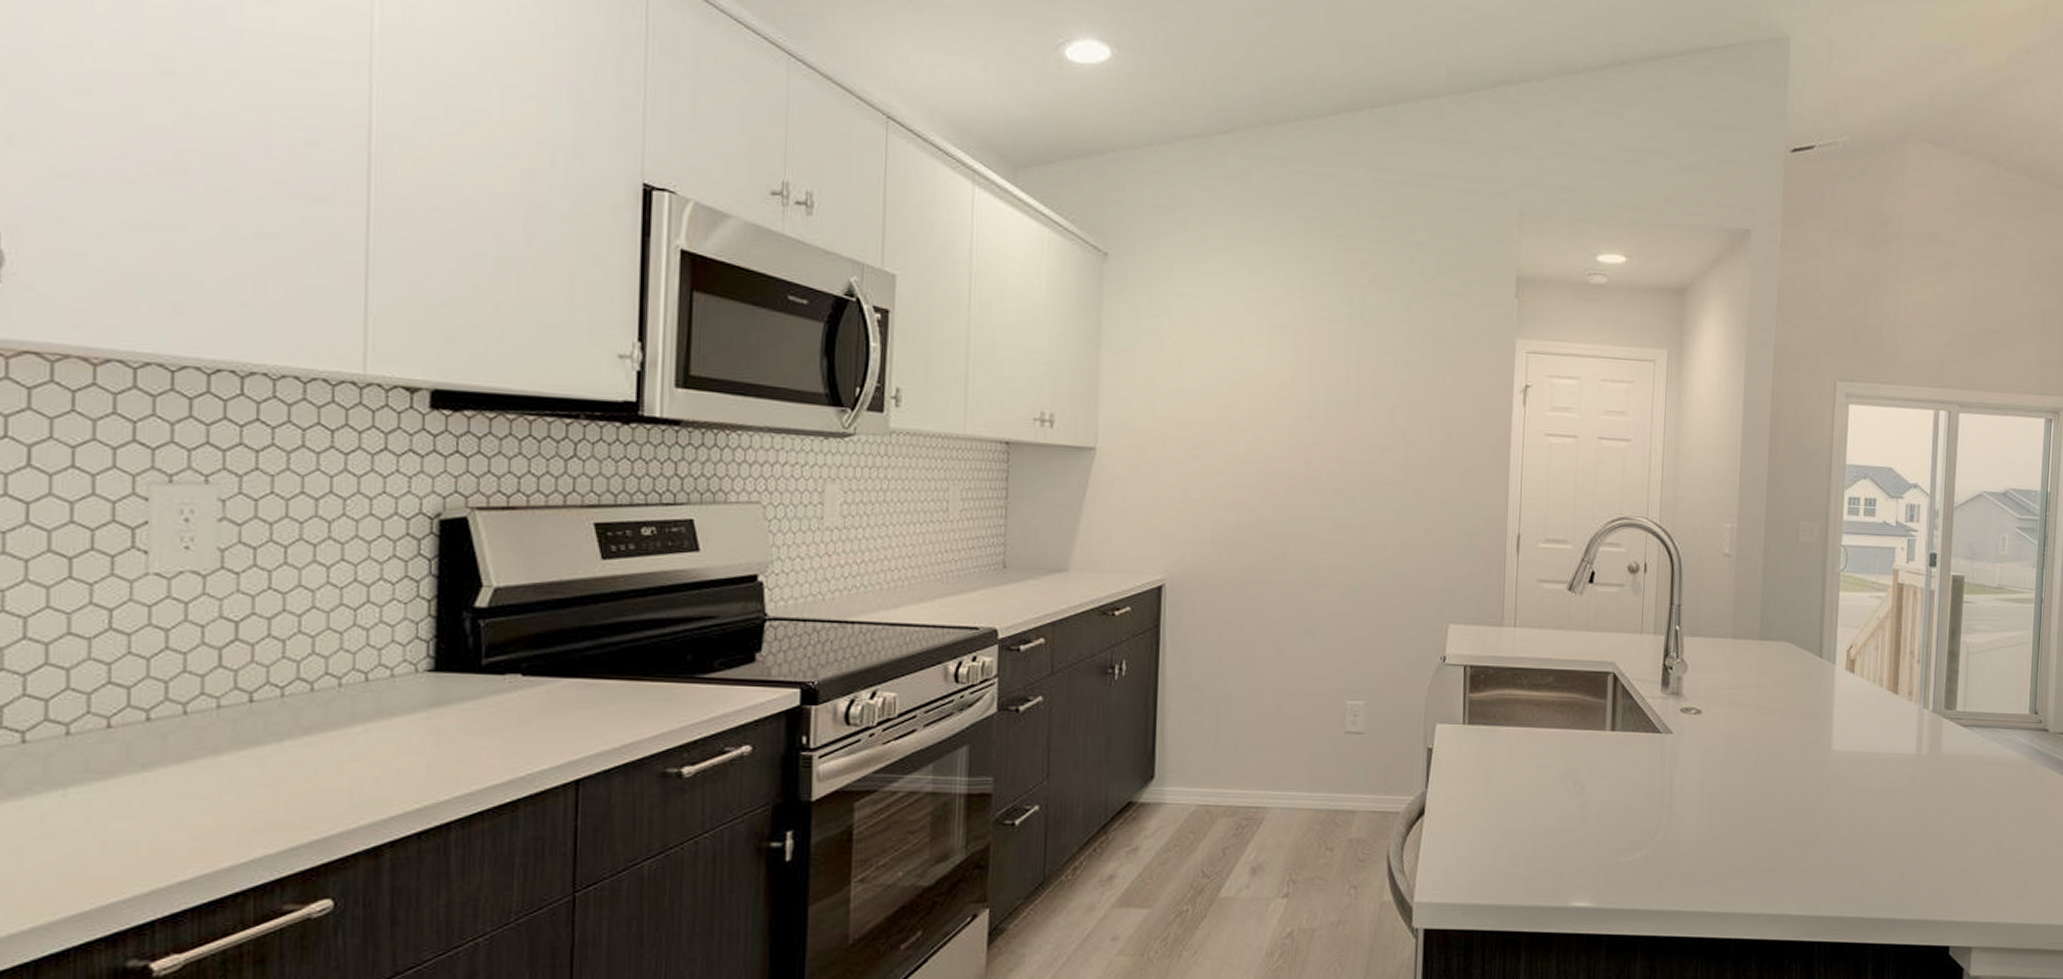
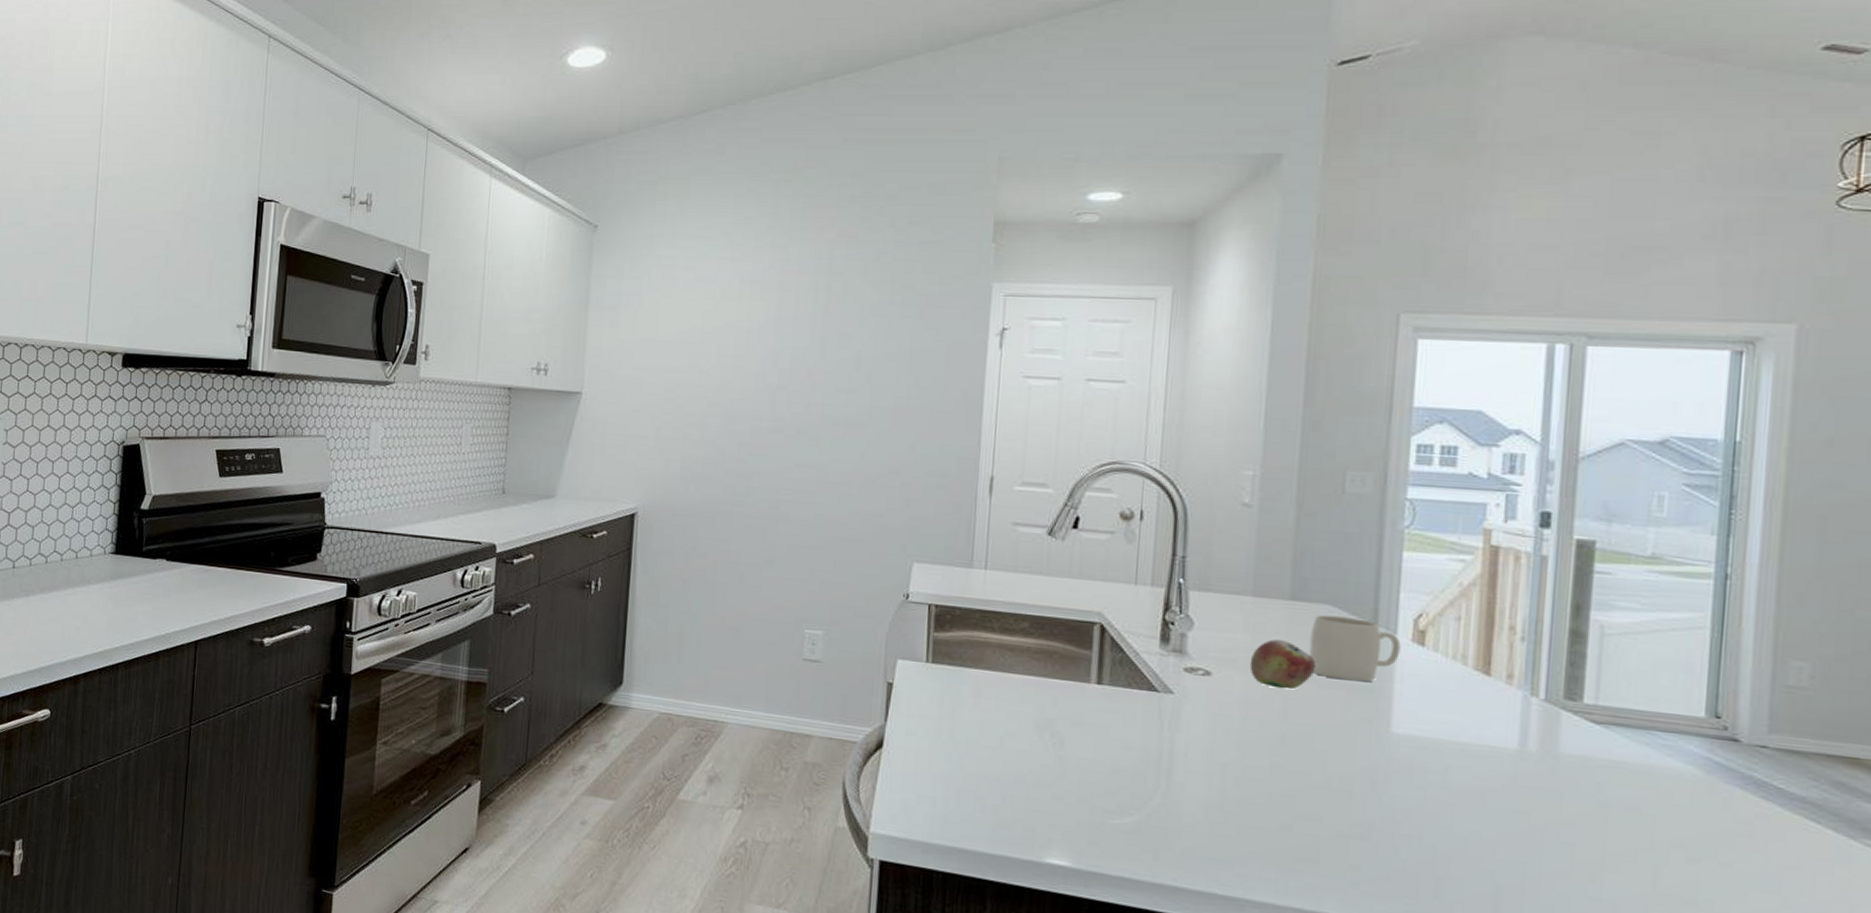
fruit: none [1730,676,1779,721] -> present [1249,639,1316,690]
mug: none [1773,652,1838,708] -> present [1309,615,1401,682]

